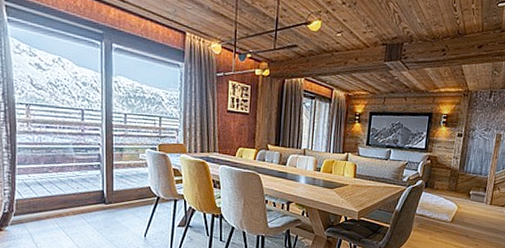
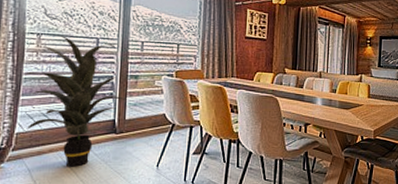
indoor plant: none [17,106,115,233] -> present [23,35,128,167]

